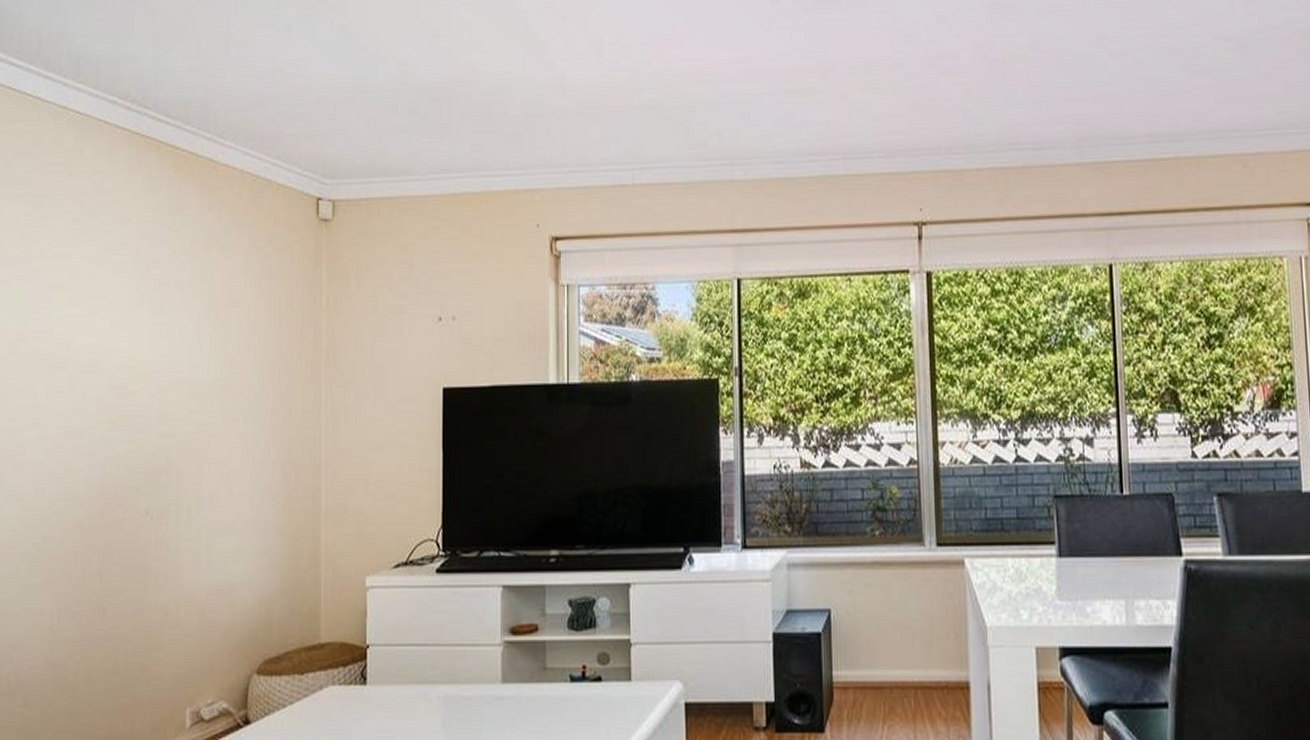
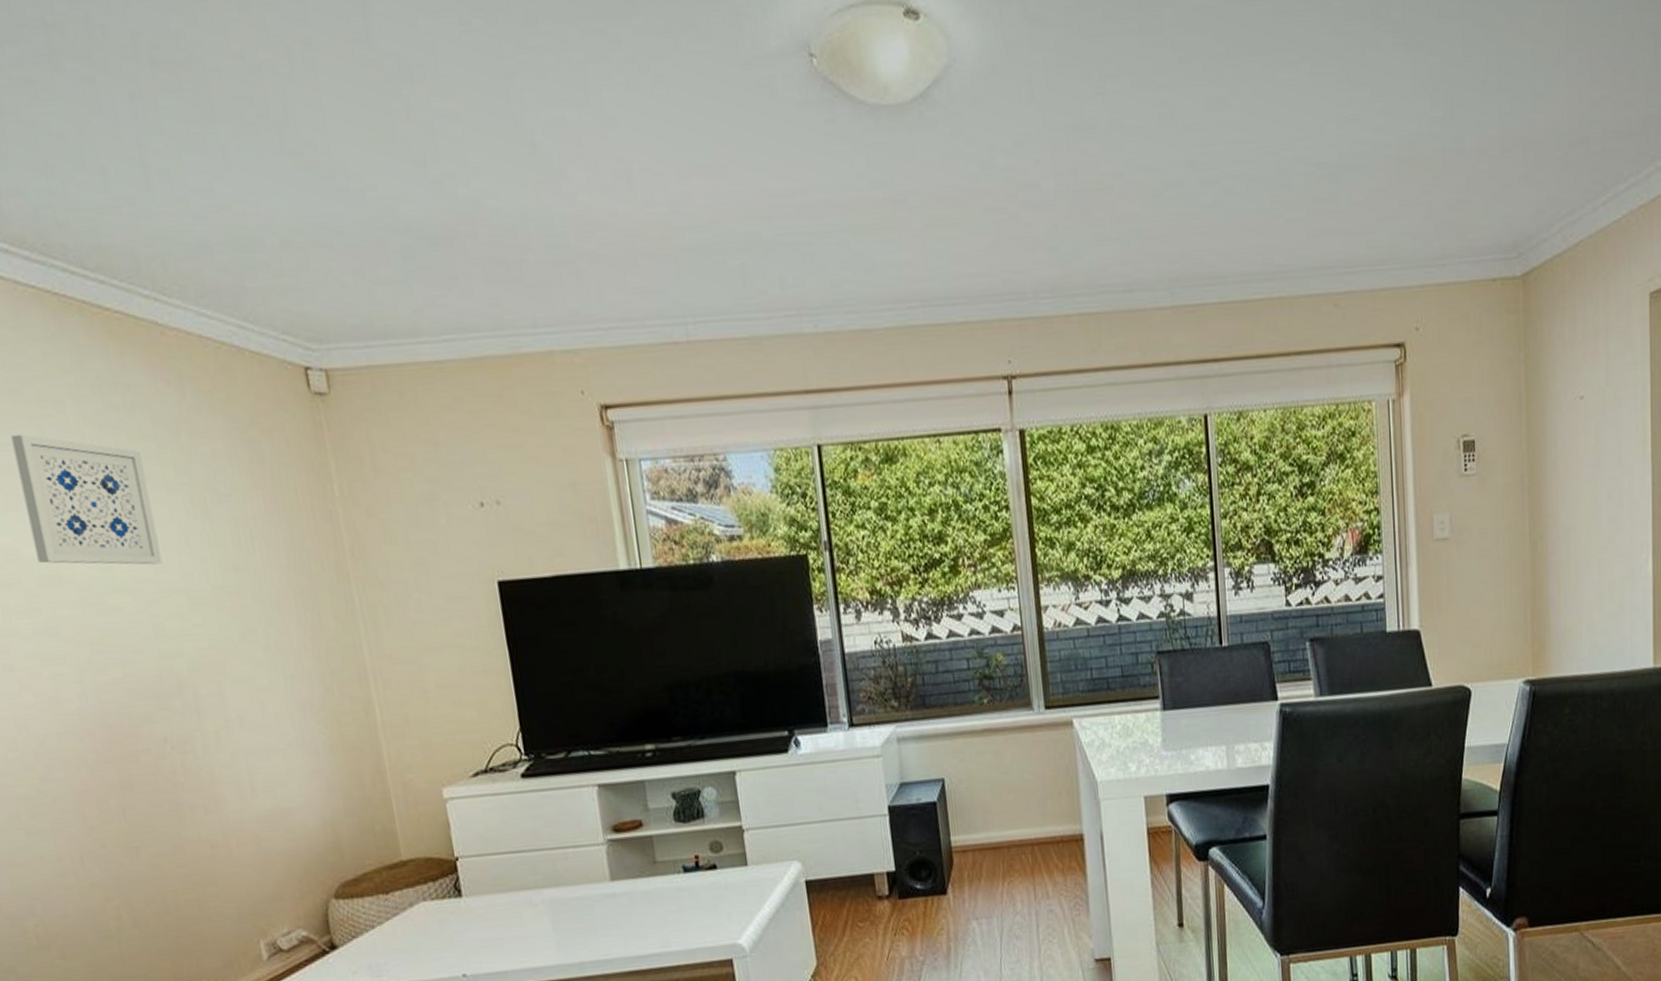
wall art: none [83,245,178,357] -> present [11,434,163,565]

